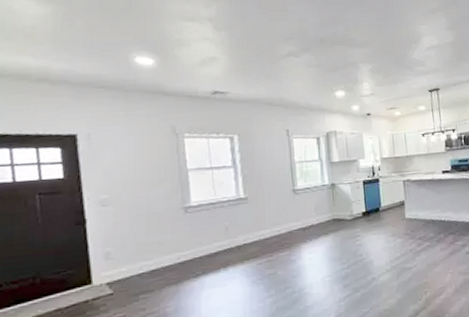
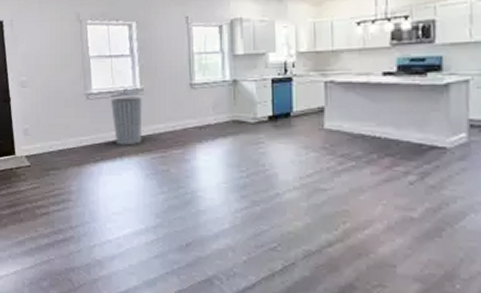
trash can: none [211,198,248,256] -> present [110,88,143,146]

